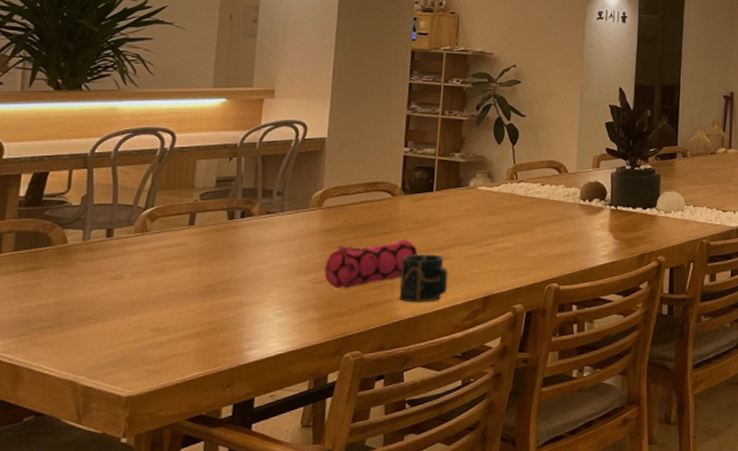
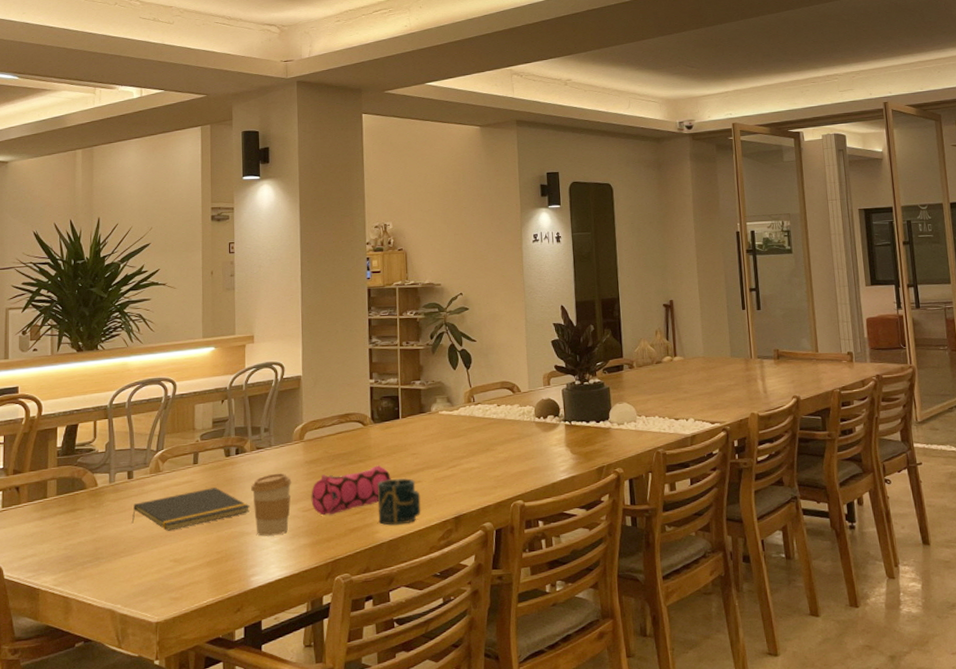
notepad: none [106,252,253,297] -> present [131,487,251,531]
coffee cup: none [255,240,305,308] -> present [251,472,292,536]

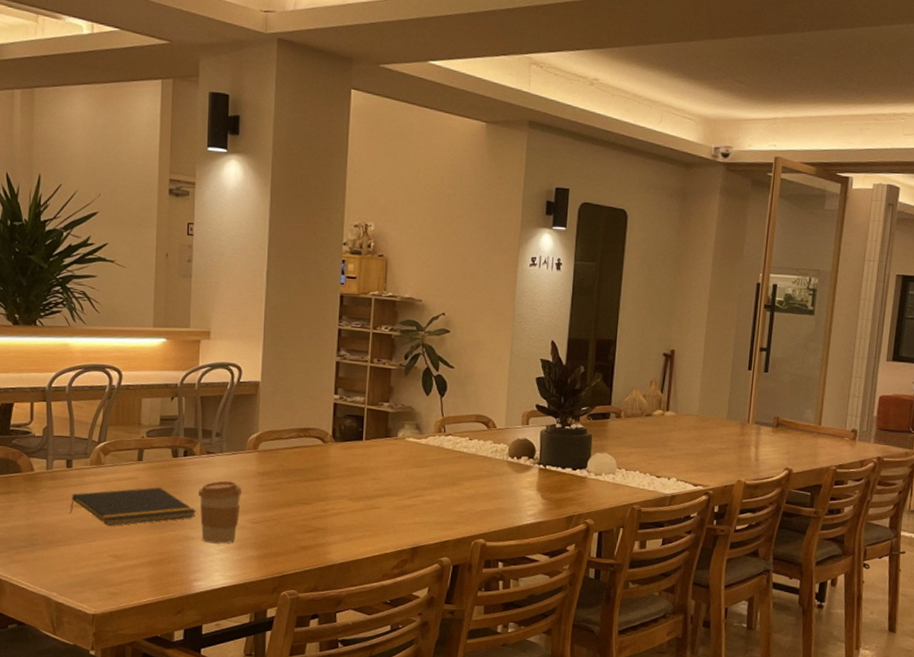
pencil case: present [311,465,391,516] -> none [261,485,348,531]
cup: present [377,477,421,526] -> none [331,501,378,549]

